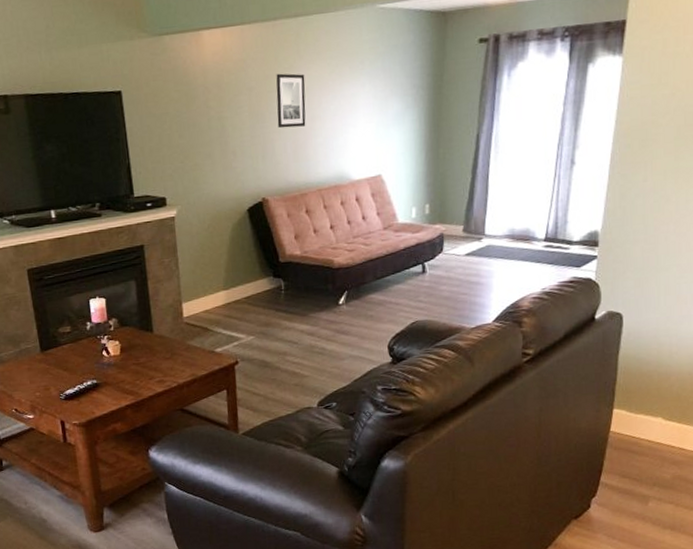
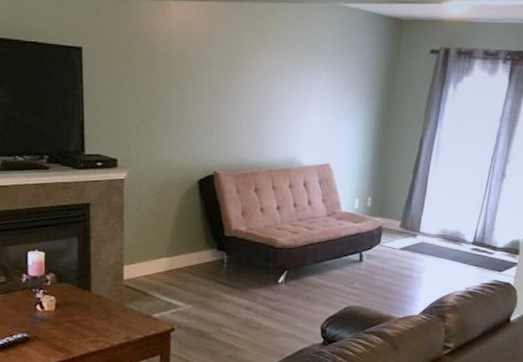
wall art: present [276,73,306,129] -> none [235,53,266,108]

